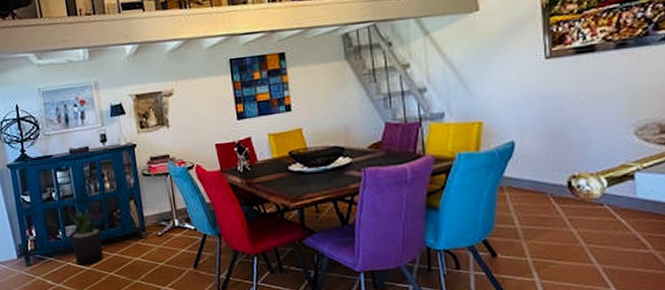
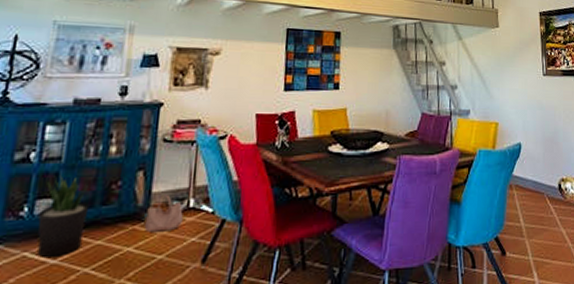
handbag: none [143,217,173,246] -> present [143,195,184,232]

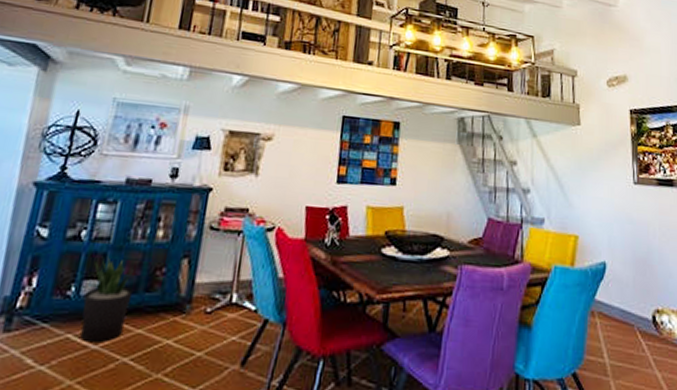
handbag: present [143,195,184,232] -> none [184,286,226,327]

